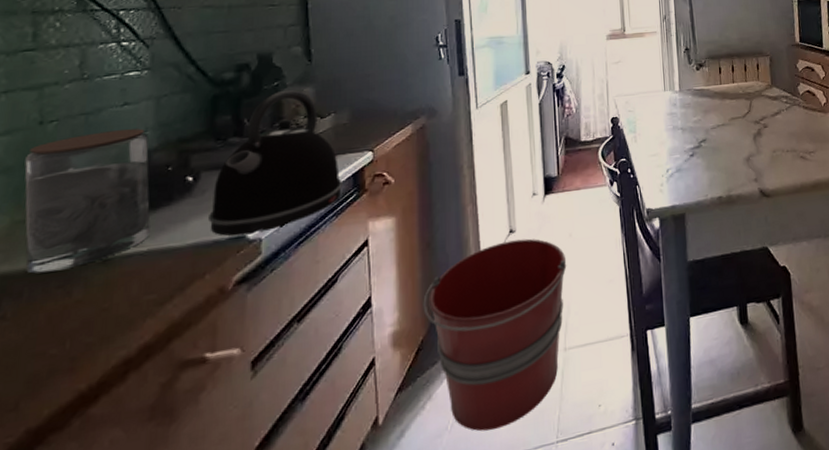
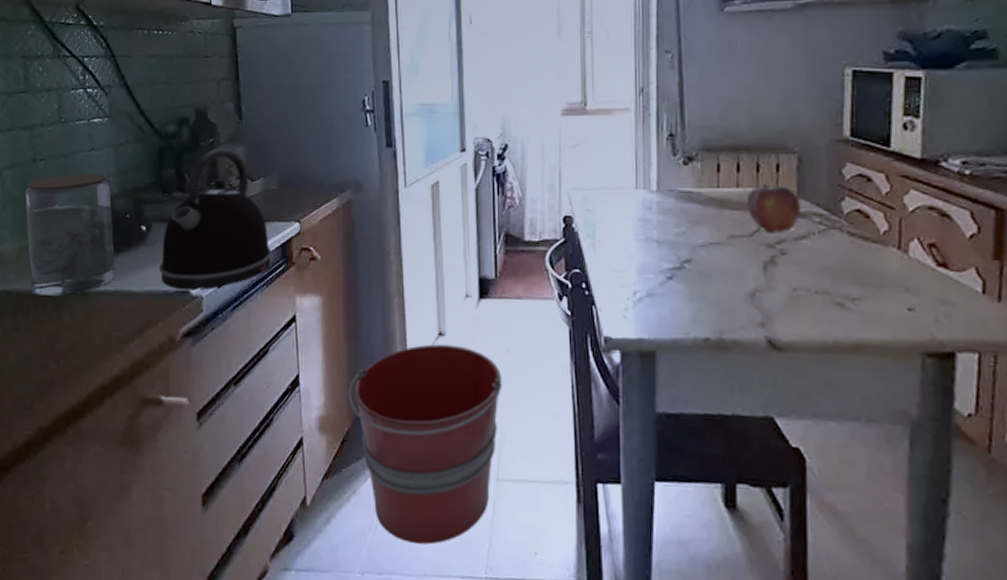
fruit: none [739,78,774,113] -> present [746,183,801,233]

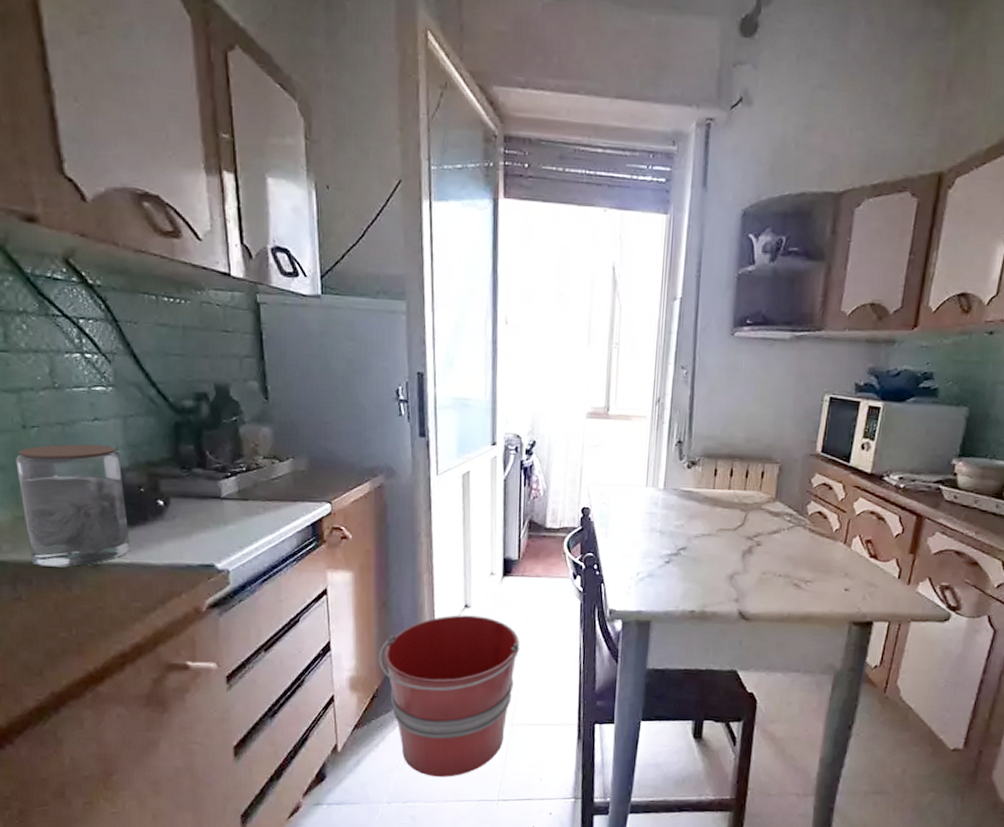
kettle: present [159,147,272,290] -> none [181,426,302,564]
fruit: present [746,183,801,233] -> none [734,487,777,528]

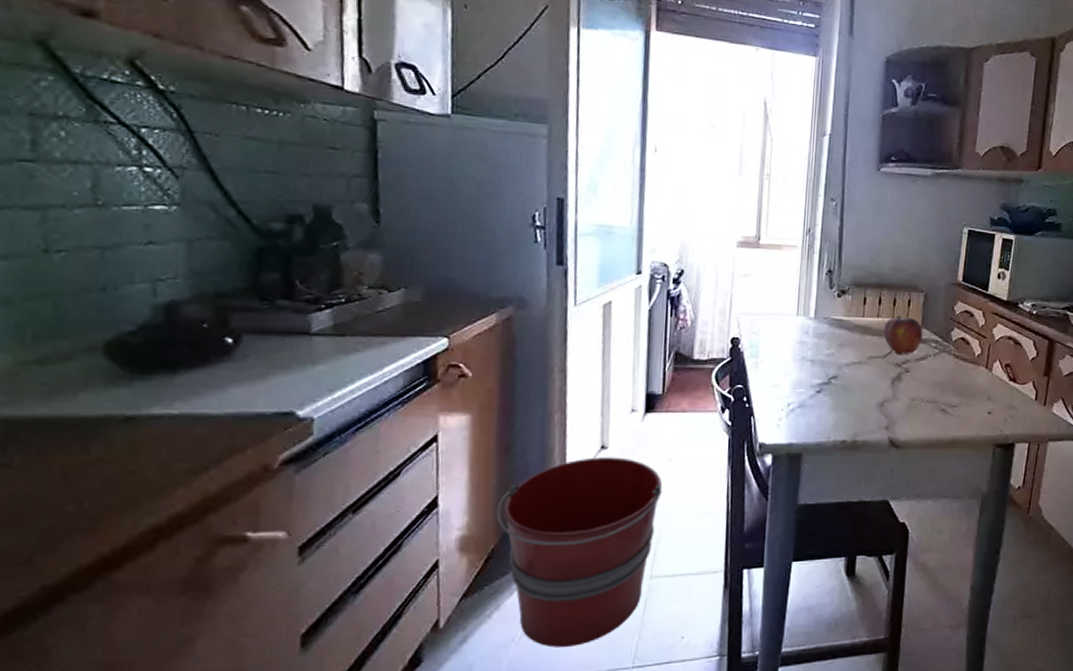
jar: present [16,444,130,567] -> none [27,271,182,423]
fruit: none [734,487,777,528] -> present [883,315,923,355]

